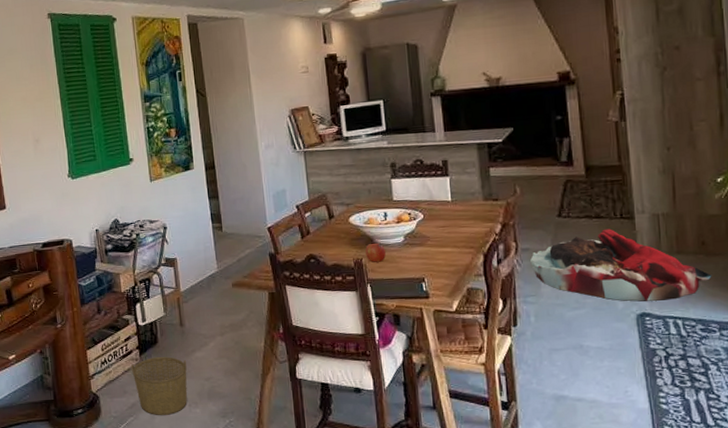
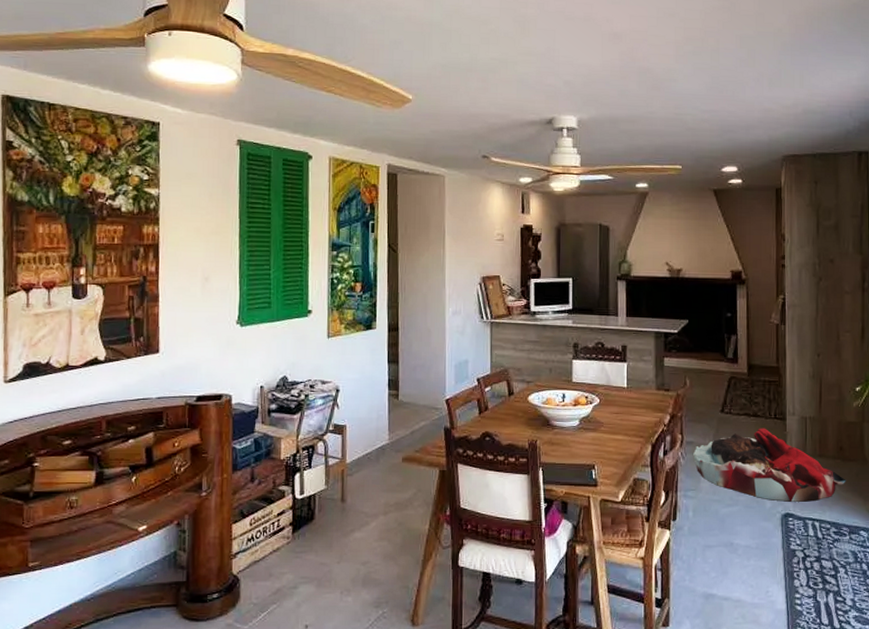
basket: present [131,357,188,415] -> none [281,536,343,603]
fruit: present [365,242,386,262] -> none [541,424,560,445]

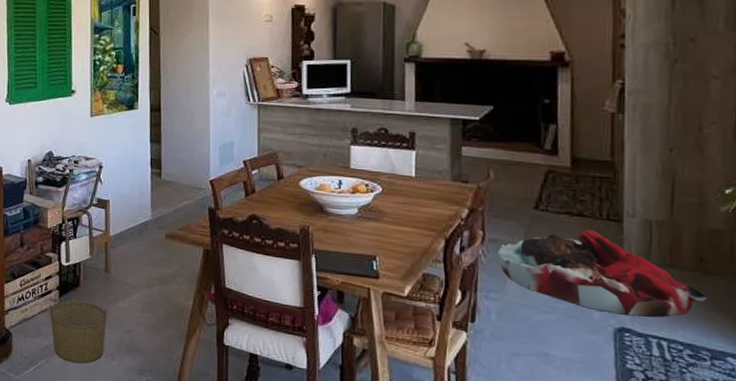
basket: none [281,536,343,603] -> present [49,301,107,364]

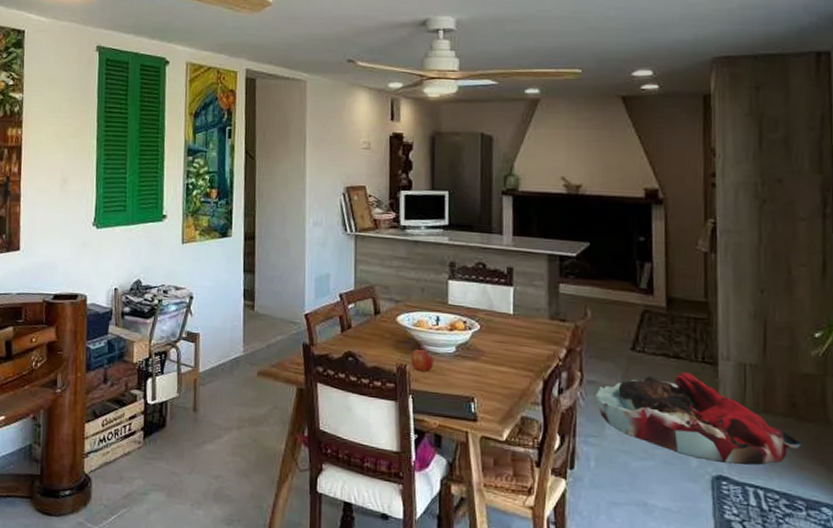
basket: present [49,301,107,364] -> none [132,443,194,513]
fruit: none [314,211,336,233] -> present [411,349,433,372]

